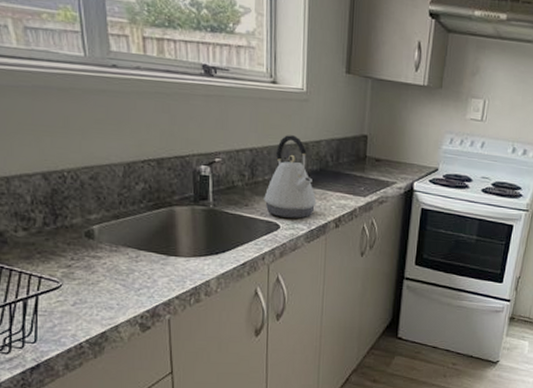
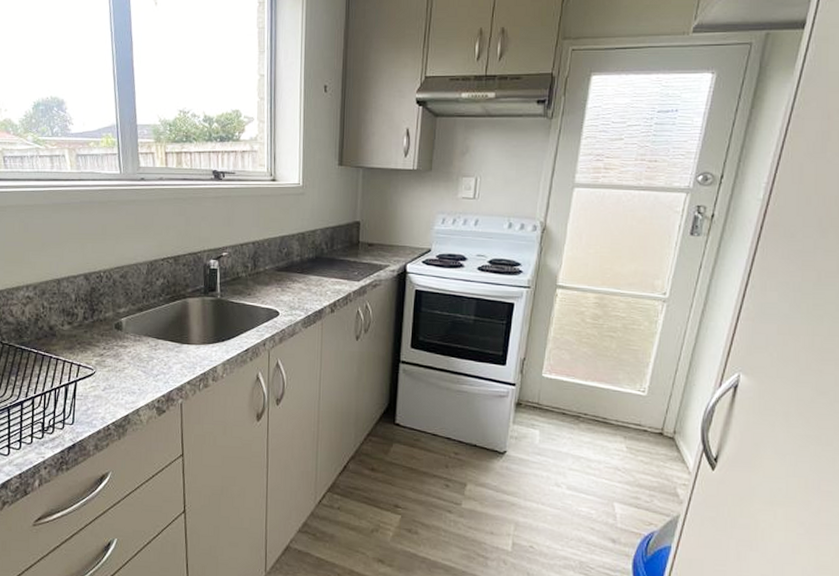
kettle: present [264,135,317,218] -> none [265,227,313,305]

